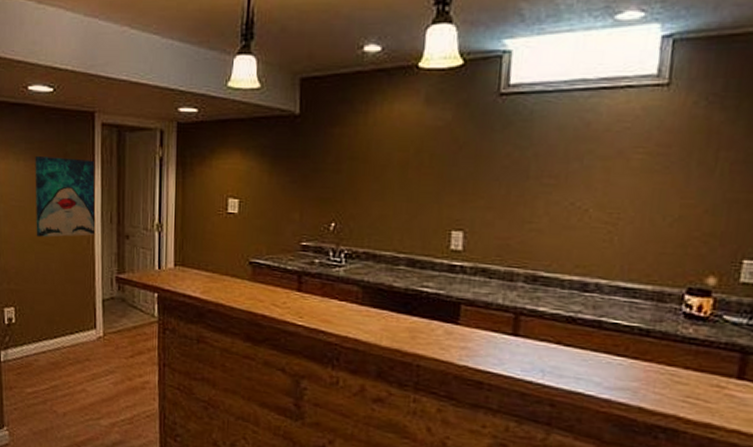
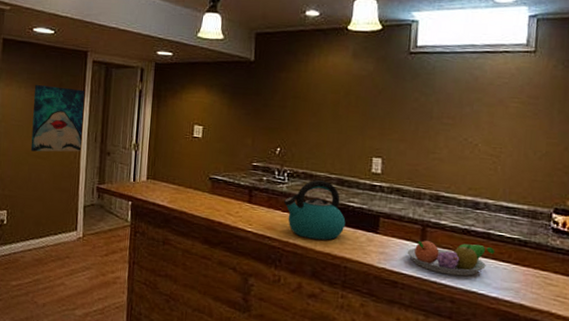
kettle: none [341,261,418,334] -> present [284,180,346,240]
fruit bowl: none [495,331,608,374] -> present [407,240,495,276]

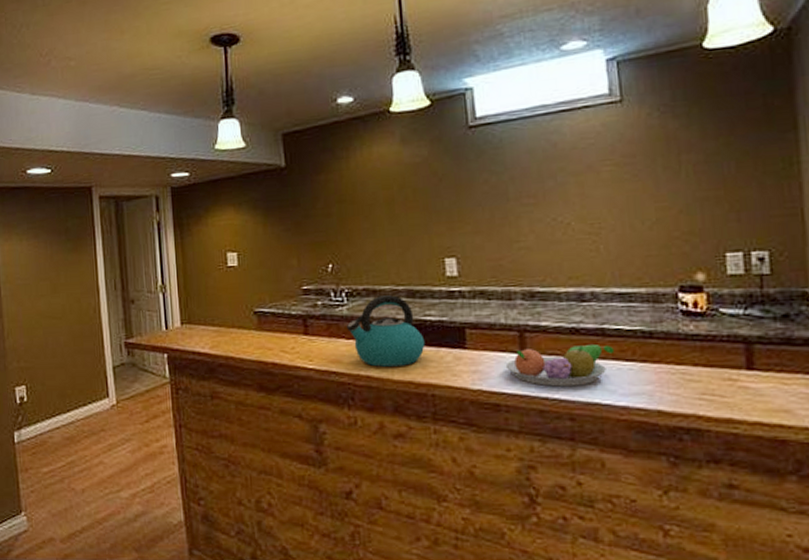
wall art: present [30,85,85,152] -> none [37,232,100,312]

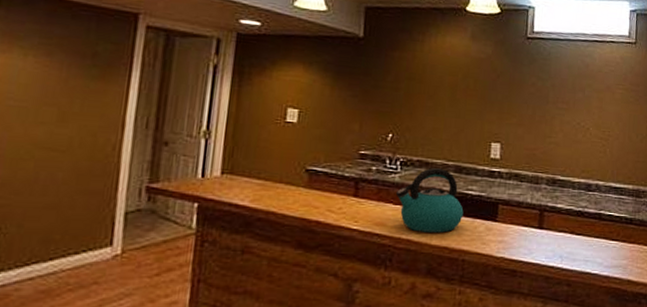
fruit bowl: present [505,345,615,387] -> none [525,225,606,258]

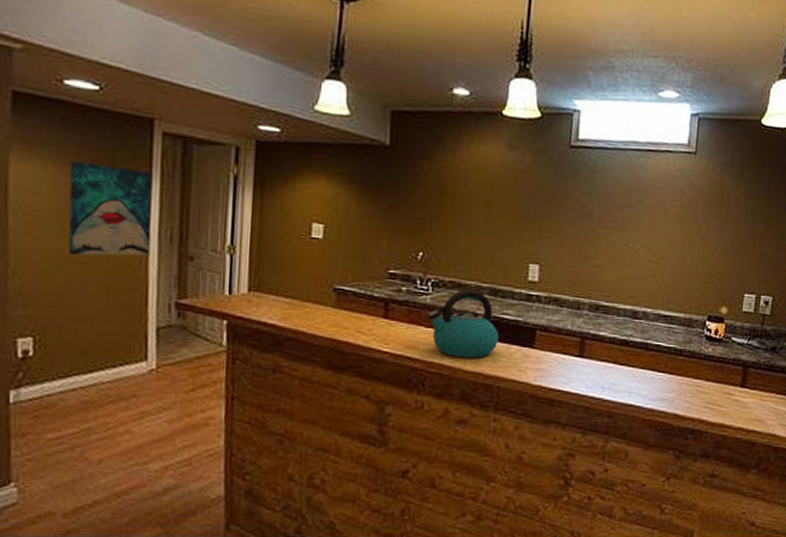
wall art: none [39,53,134,143] -> present [68,161,153,256]

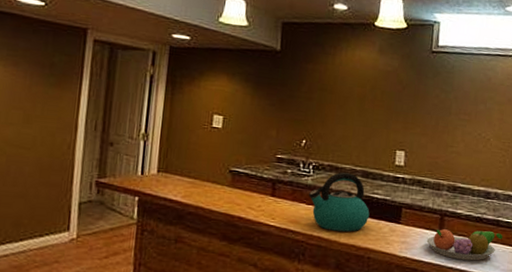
wall art: present [68,161,153,256] -> none [9,63,84,142]
fruit bowl: none [564,354,652,389] -> present [426,229,503,261]

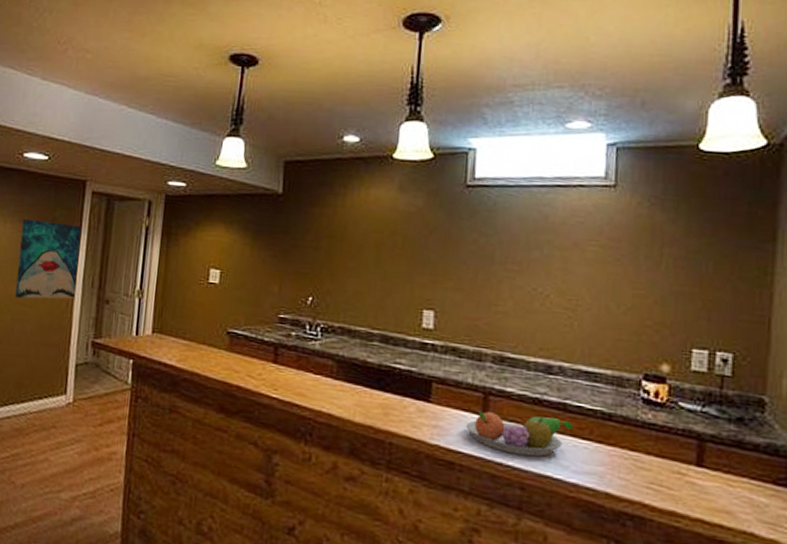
wall art: none [9,63,84,142] -> present [14,219,82,299]
kettle: present [309,172,370,232] -> none [316,336,391,410]

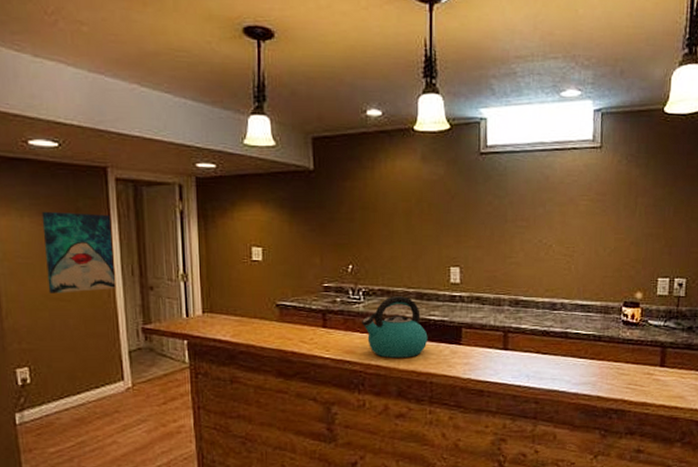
kettle: none [316,336,391,410] -> present [362,296,428,358]
fruit bowl: present [465,411,573,457] -> none [491,345,573,377]

